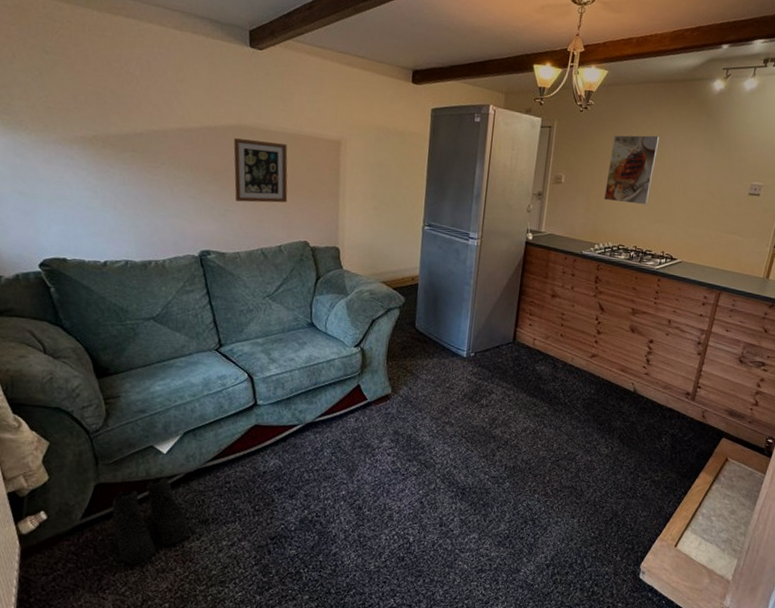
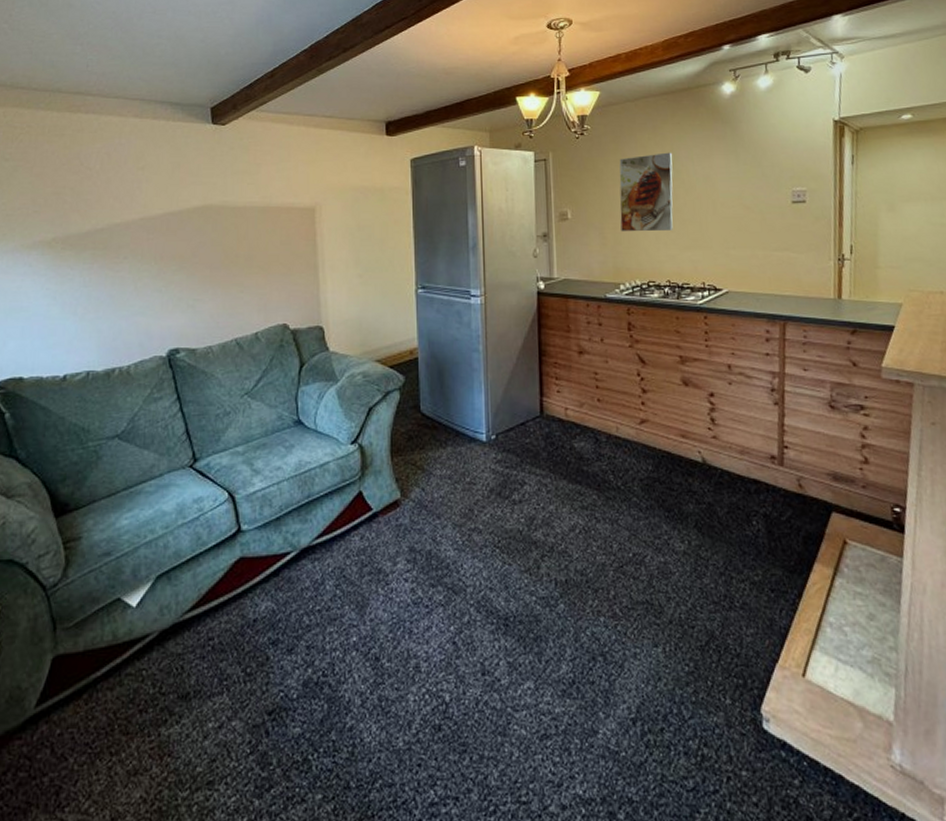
boots: present [112,476,189,565] -> none [72,638,166,767]
wall art: present [233,138,288,203] -> none [200,219,262,288]

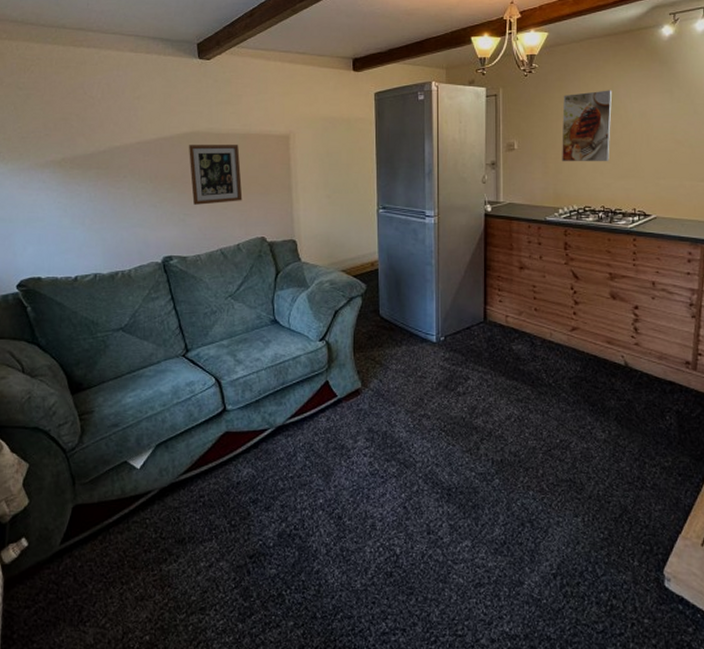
wall art: none [200,219,262,288] -> present [189,145,243,205]

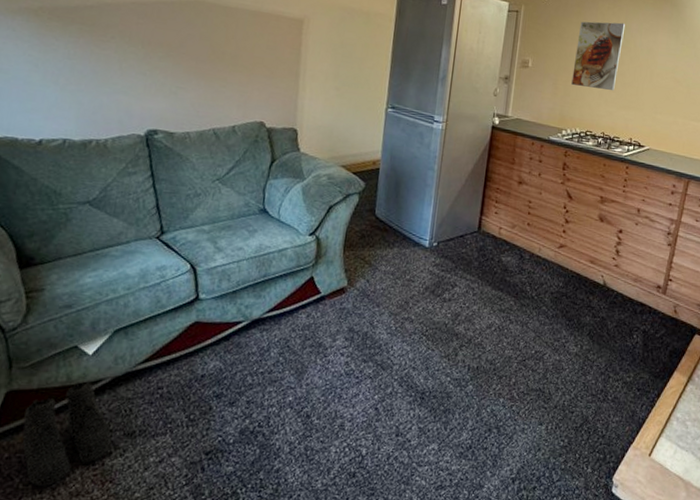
boots: none [90,493,165,593] -> present [22,381,112,487]
wall art: present [189,145,243,205] -> none [188,14,247,81]

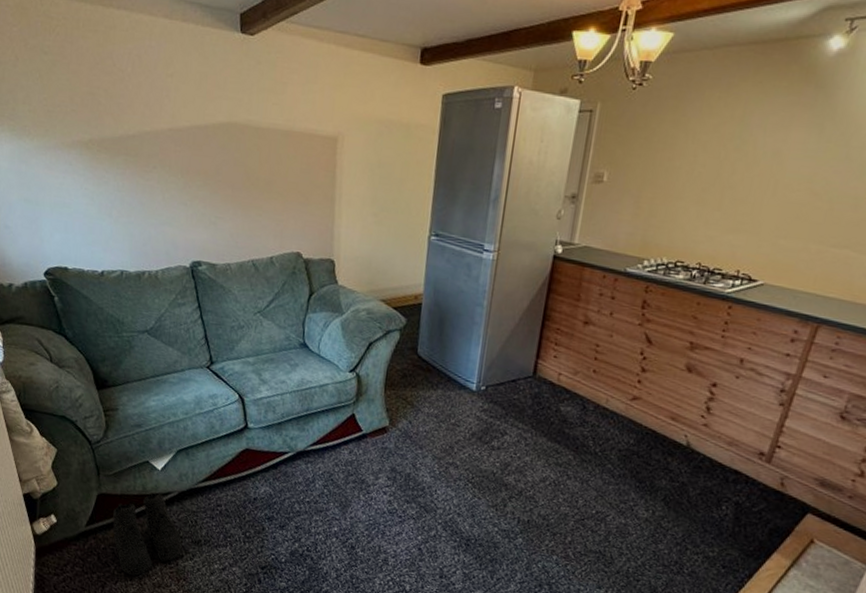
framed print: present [571,21,626,91] -> none [659,117,743,210]

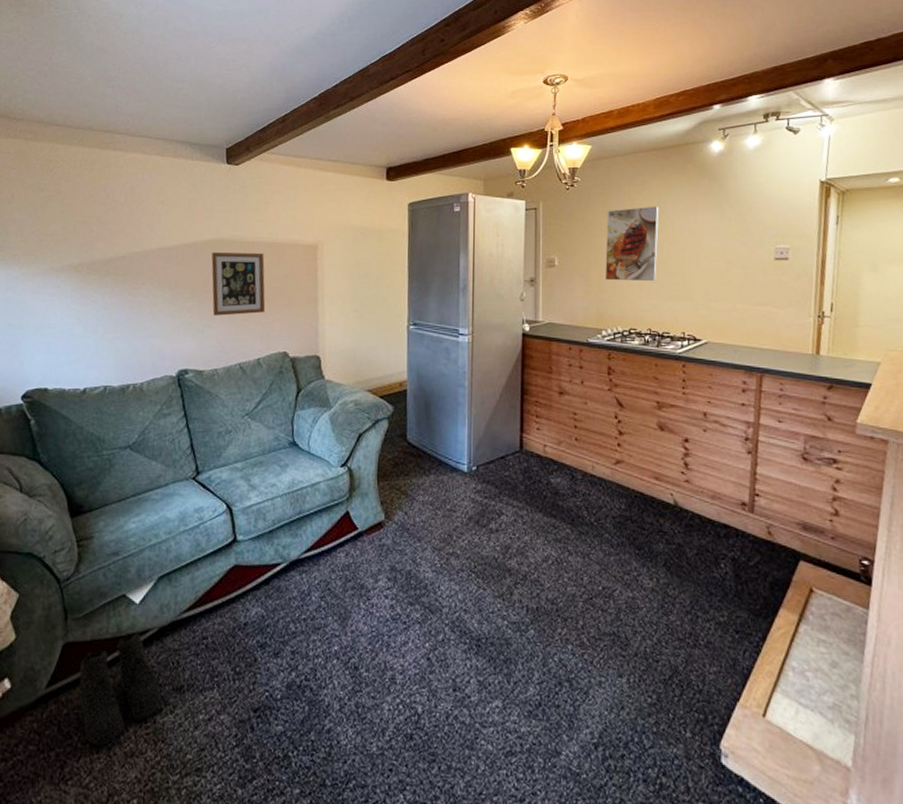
wall art: none [224,137,280,209] -> present [211,252,266,316]
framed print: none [659,117,743,210] -> present [605,206,659,282]

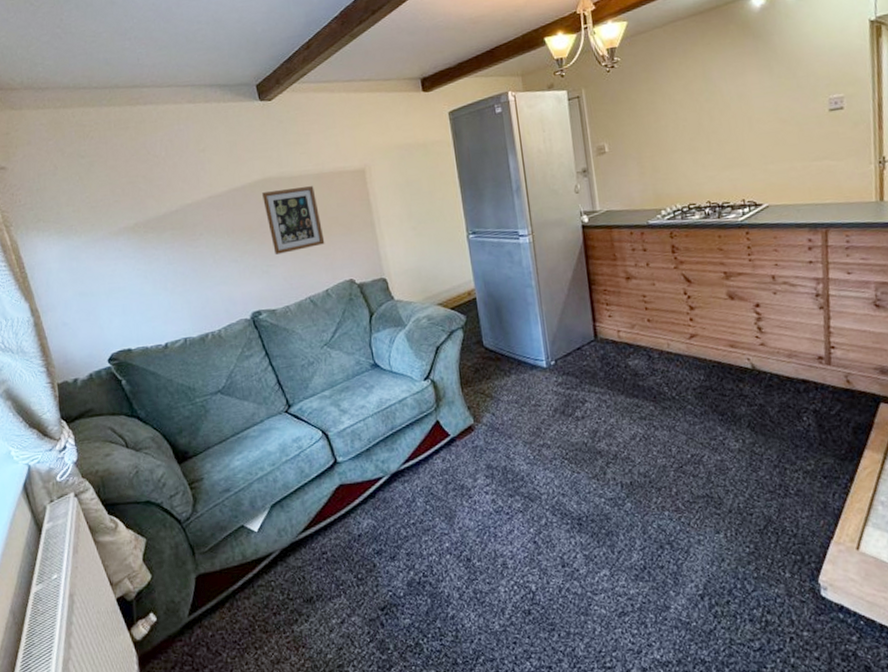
boots: present [79,632,162,746] -> none [215,556,295,659]
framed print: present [605,206,659,282] -> none [652,74,710,160]

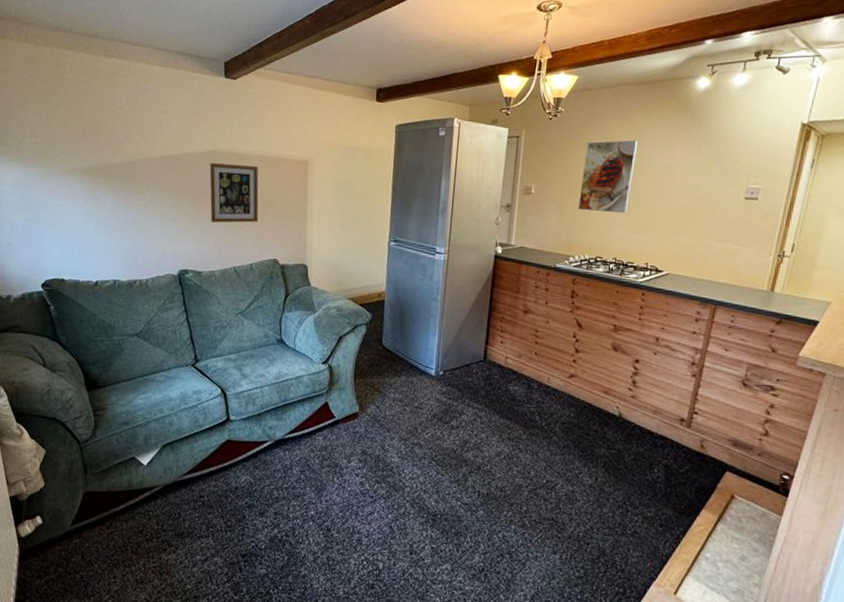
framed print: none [652,74,710,160] -> present [578,140,638,214]

